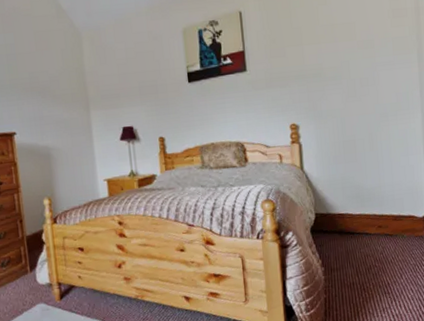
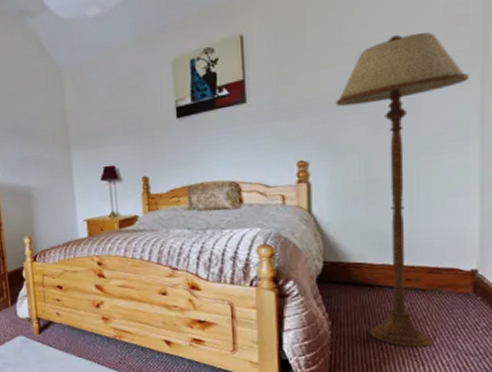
floor lamp: none [317,20,411,286] -> present [336,32,470,348]

